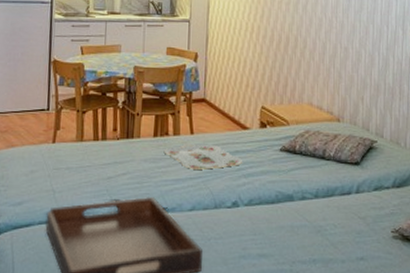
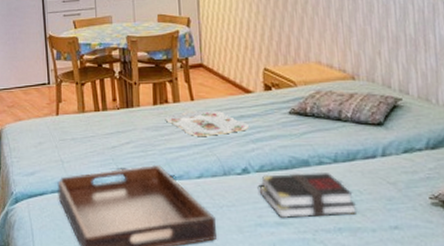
book: none [247,207,331,250] -> present [260,173,357,218]

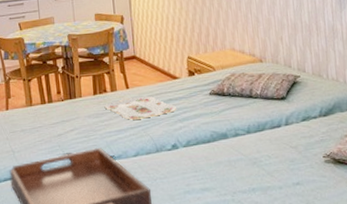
book: present [260,173,357,218] -> none [187,143,267,184]

